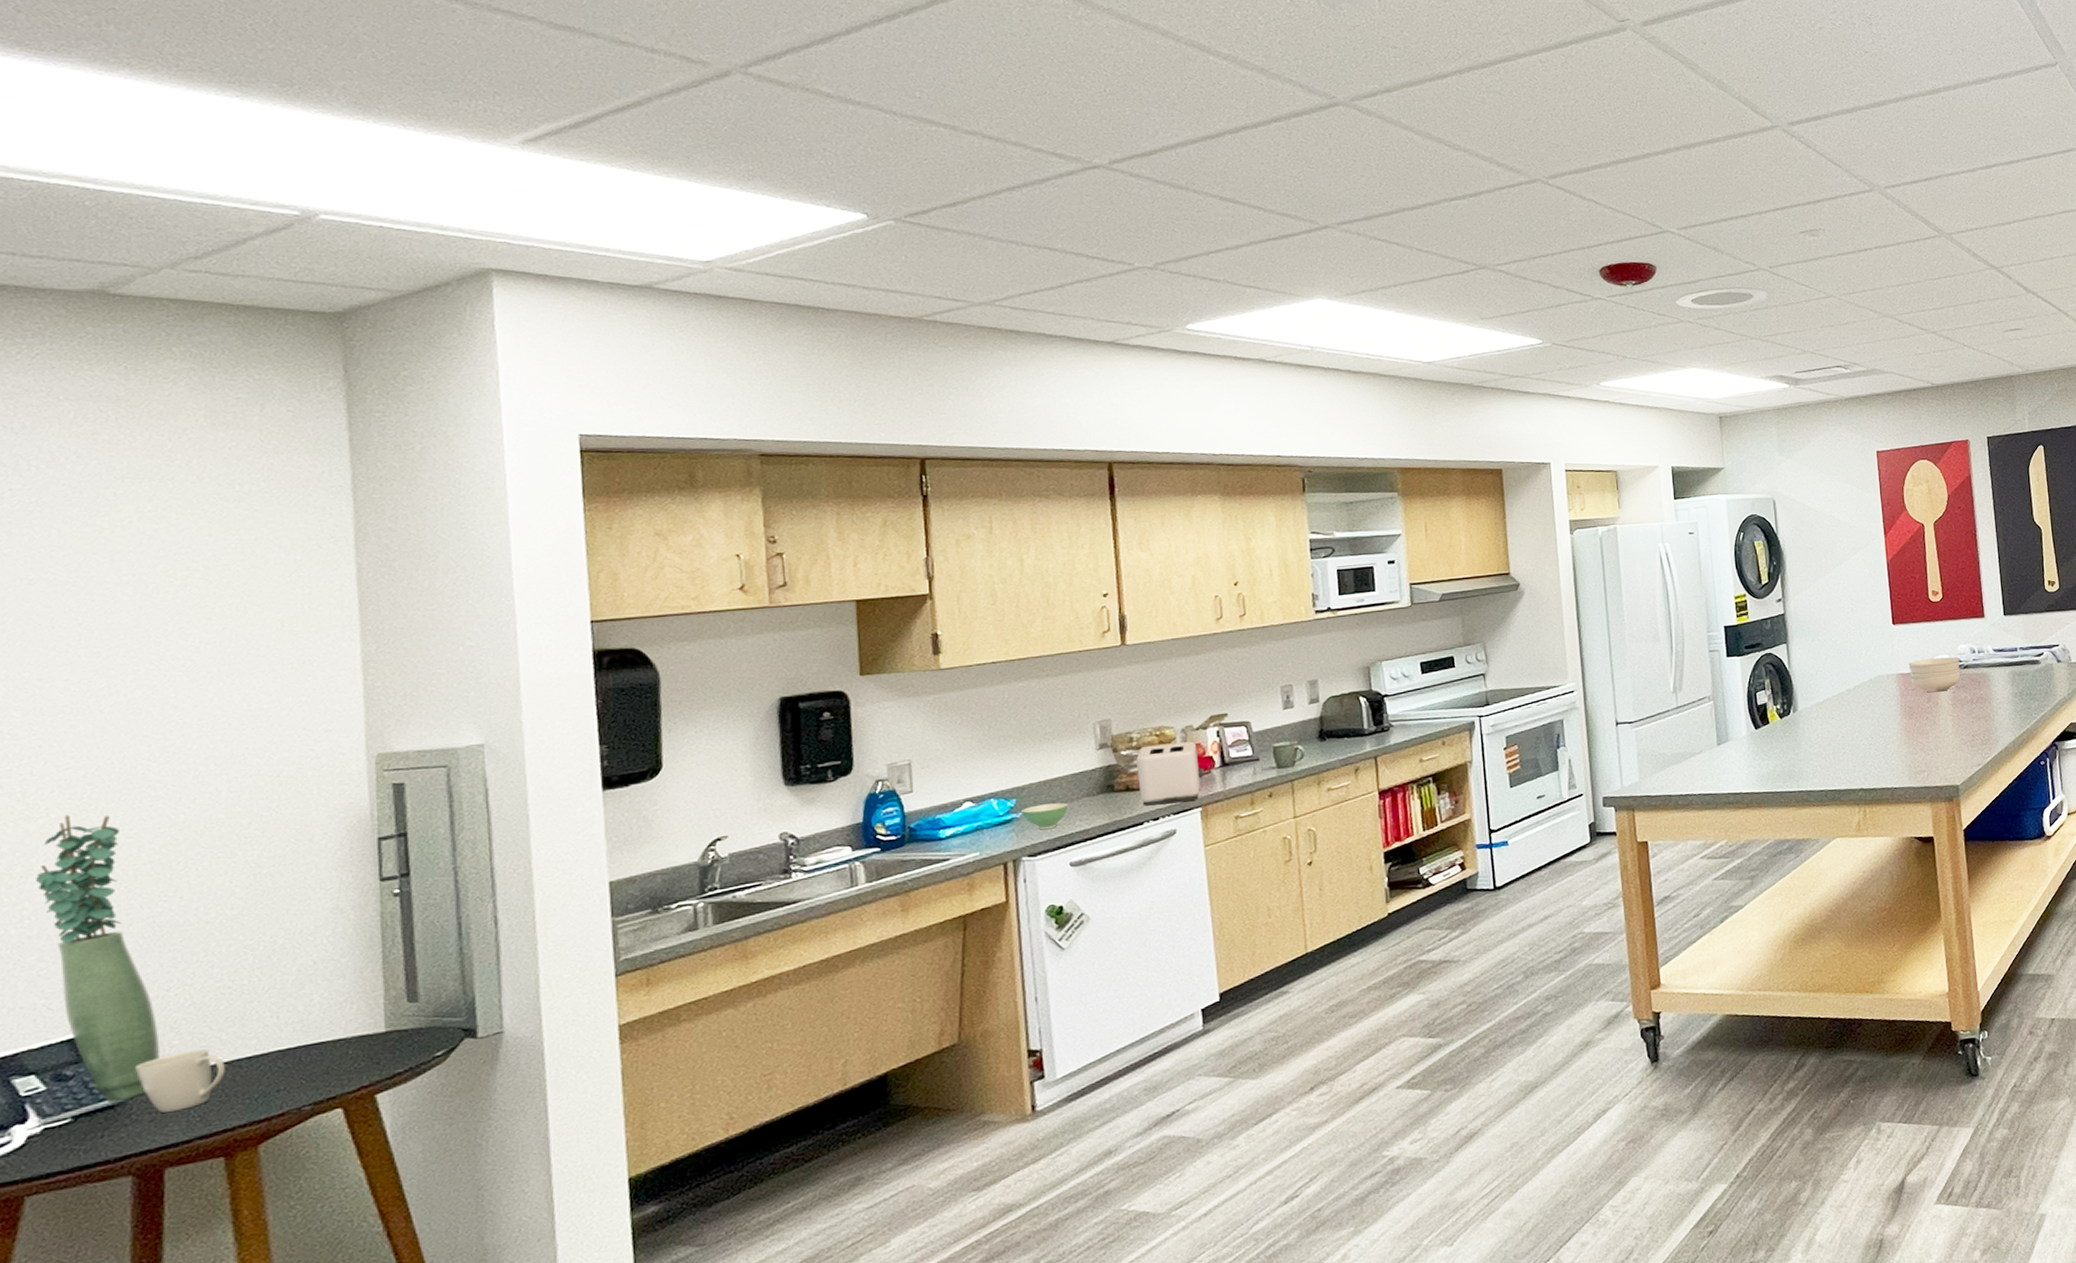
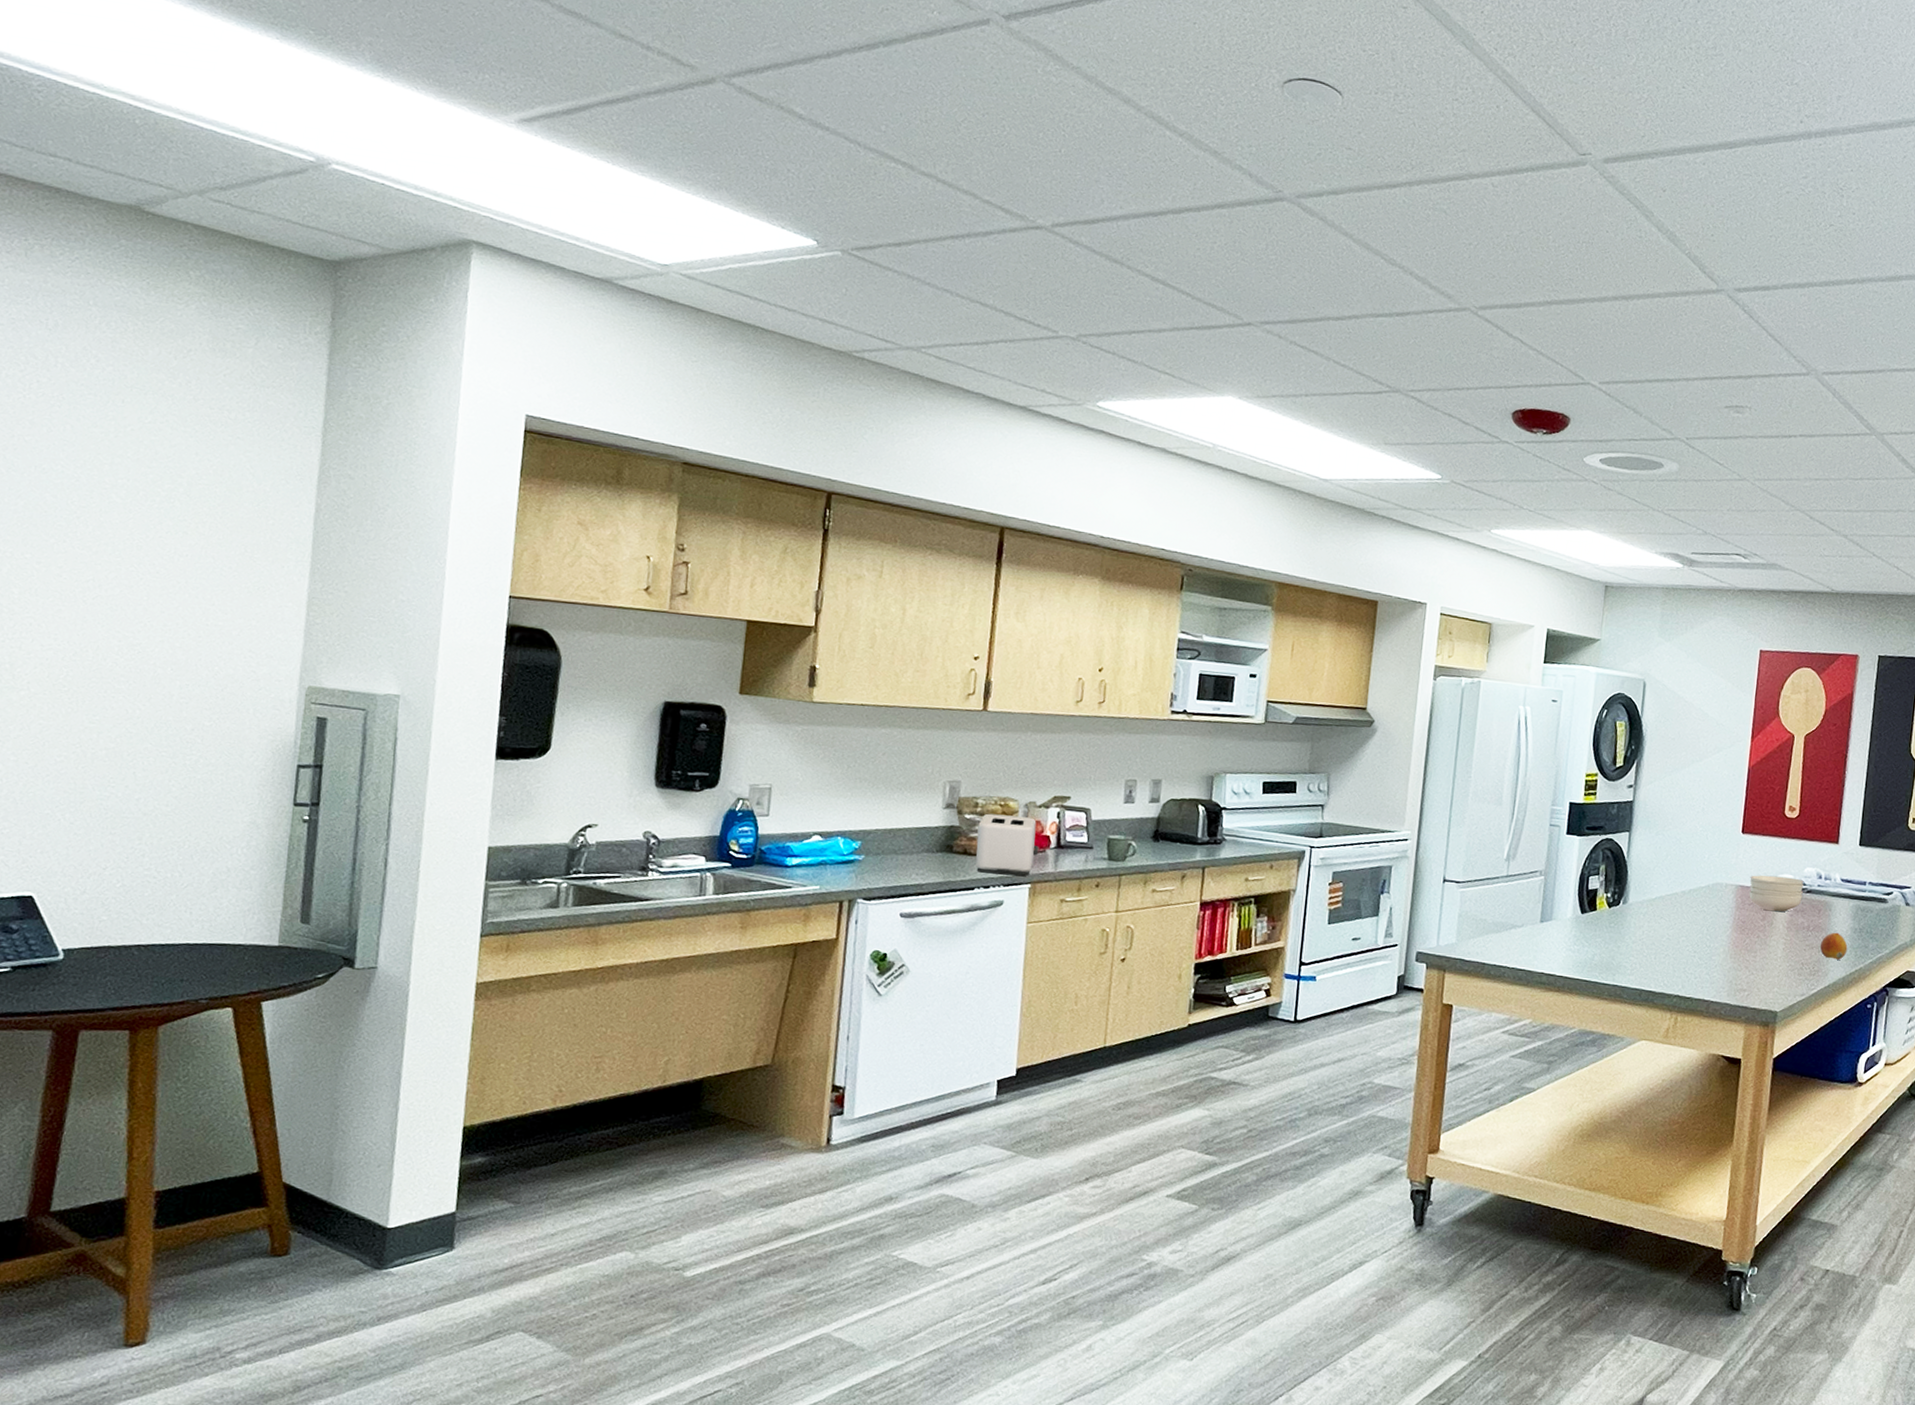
vase: present [36,815,161,1103] -> none [11,691,92,962]
mug: present [134,1049,225,1114] -> none [67,927,142,981]
bowl: present [1022,802,1069,830] -> none [864,851,909,877]
fruit: none [1986,700,2012,726] -> present [1819,932,1848,960]

